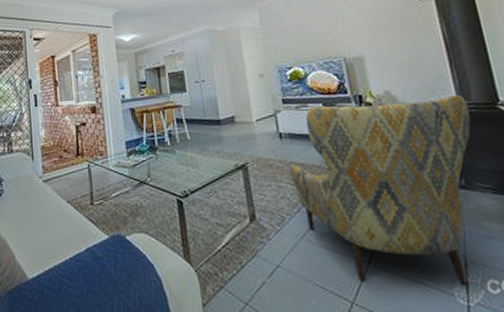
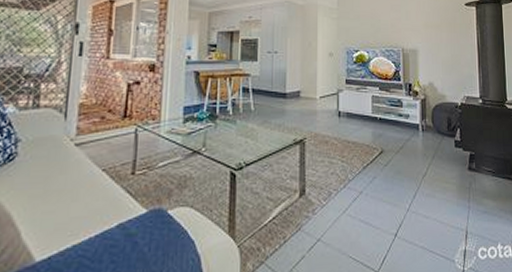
armchair: present [289,95,471,285] -> none [343,90,487,253]

